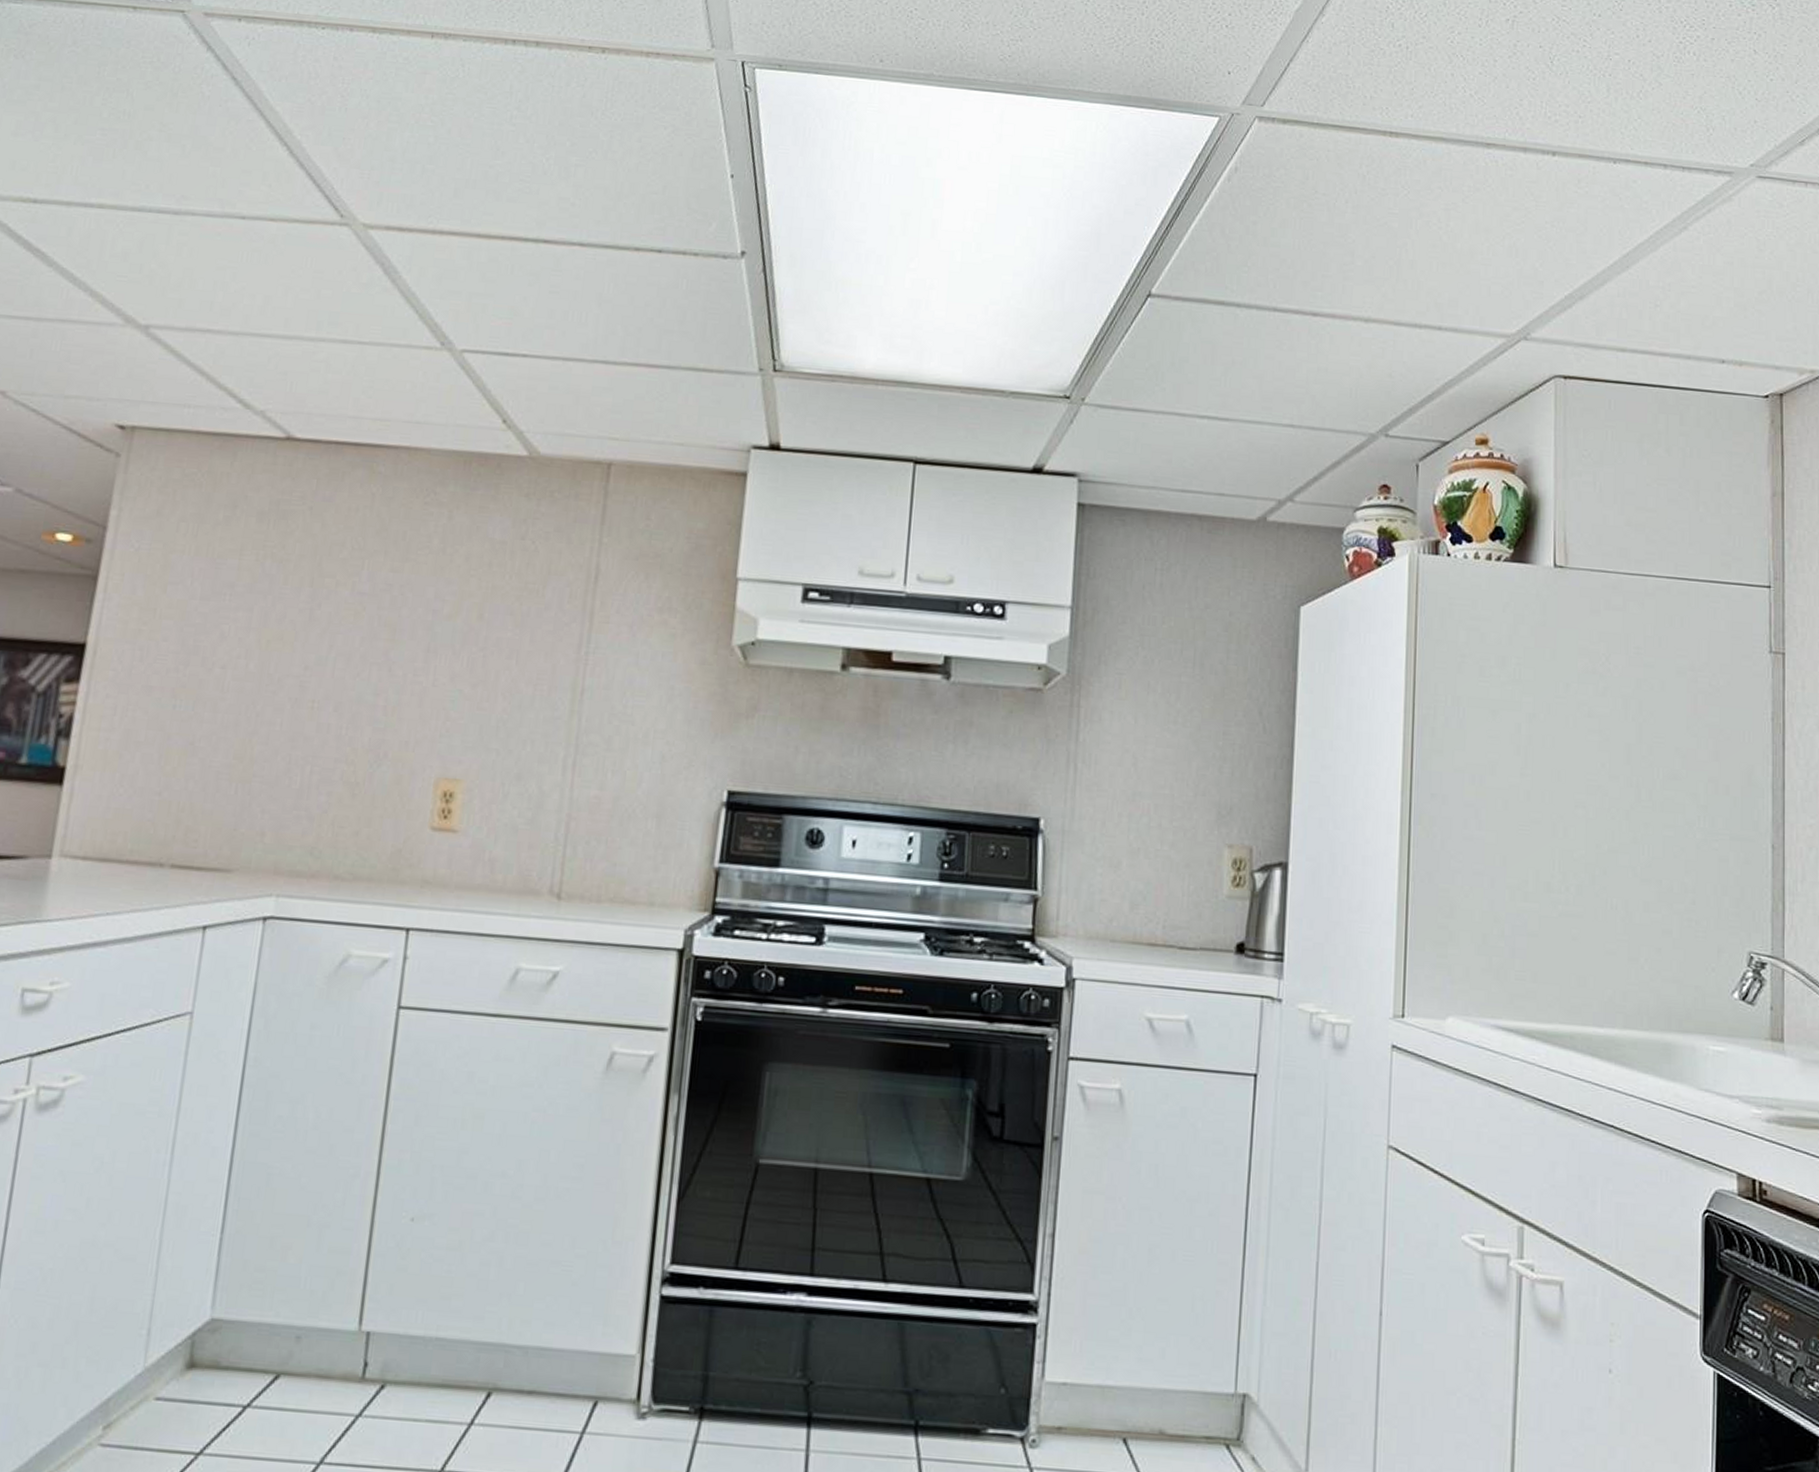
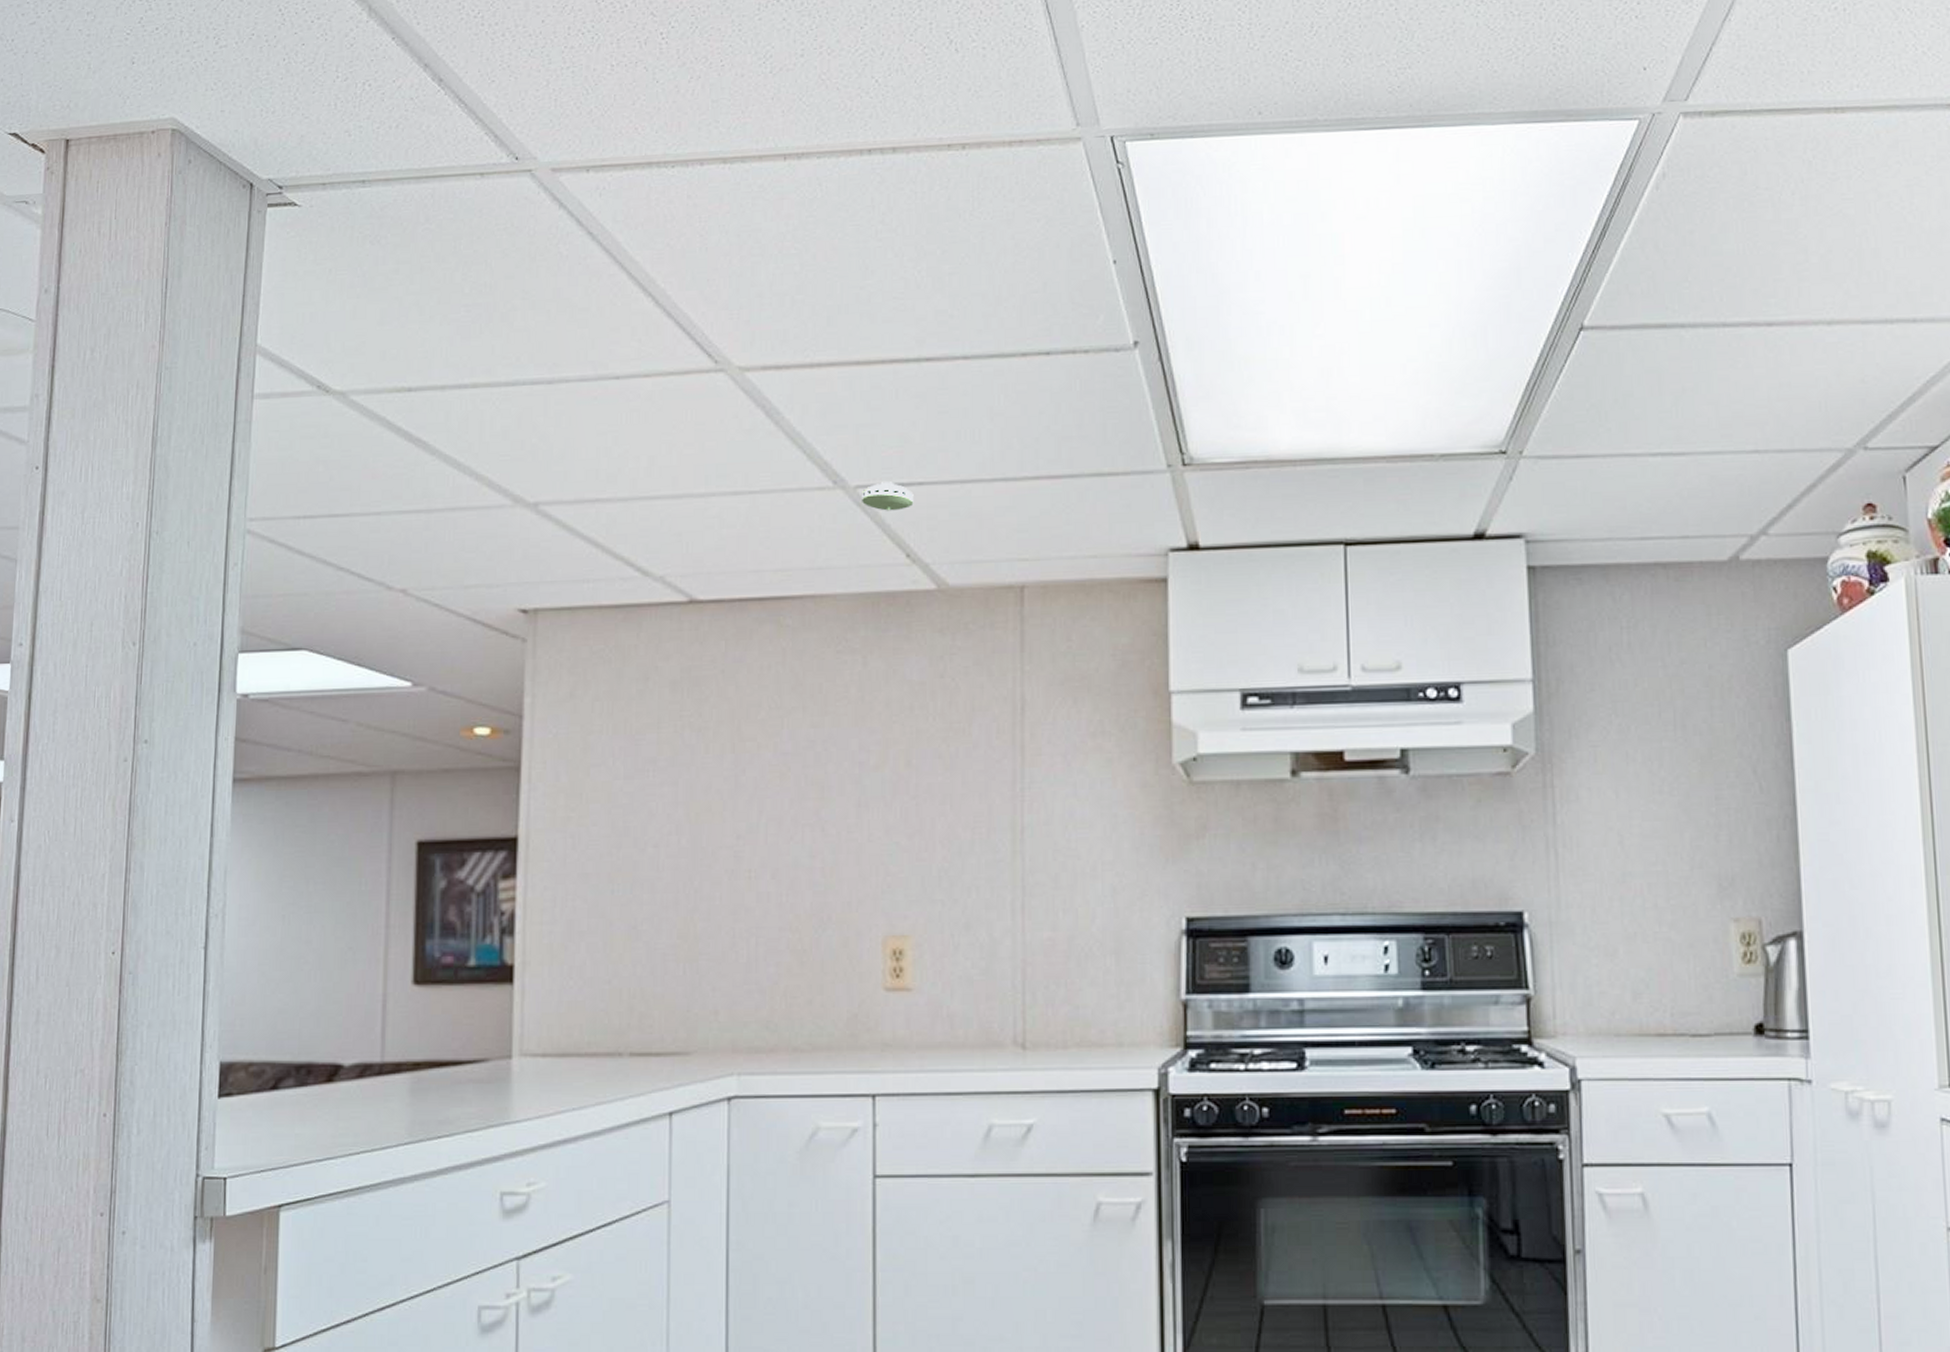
smoke detector: none [466,349,517,378] -> present [862,481,914,511]

